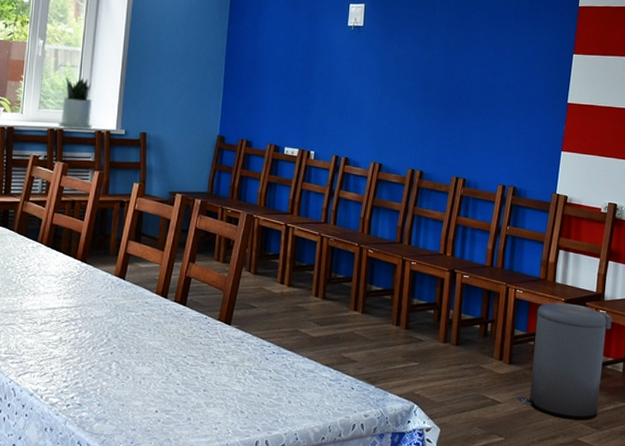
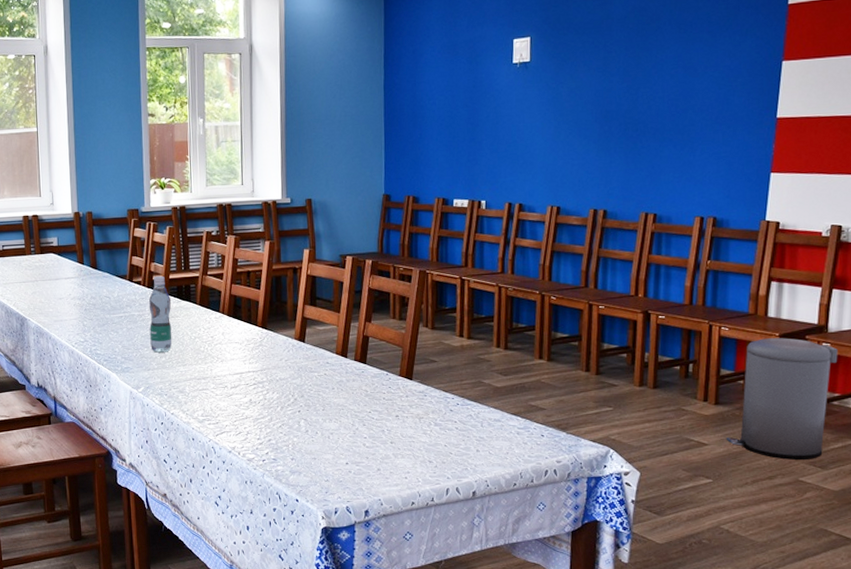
planter: present [58,77,93,130] -> none [225,151,259,203]

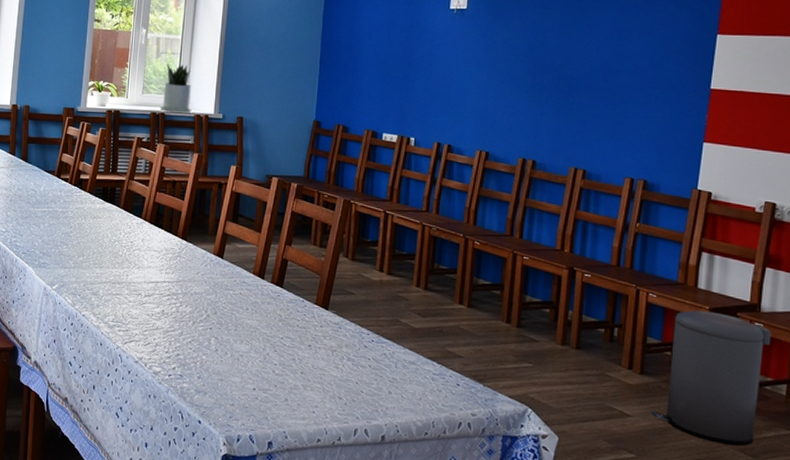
bottle: present [148,275,172,353] -> none [70,175,95,252]
planter: none [225,151,259,203] -> present [160,64,192,114]

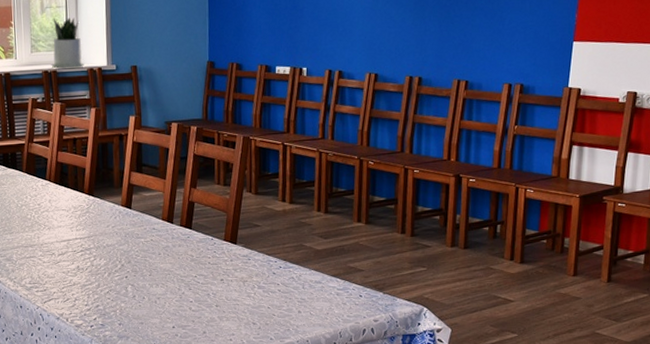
pedal bin: present [651,310,771,446] -> none [530,199,632,314]

